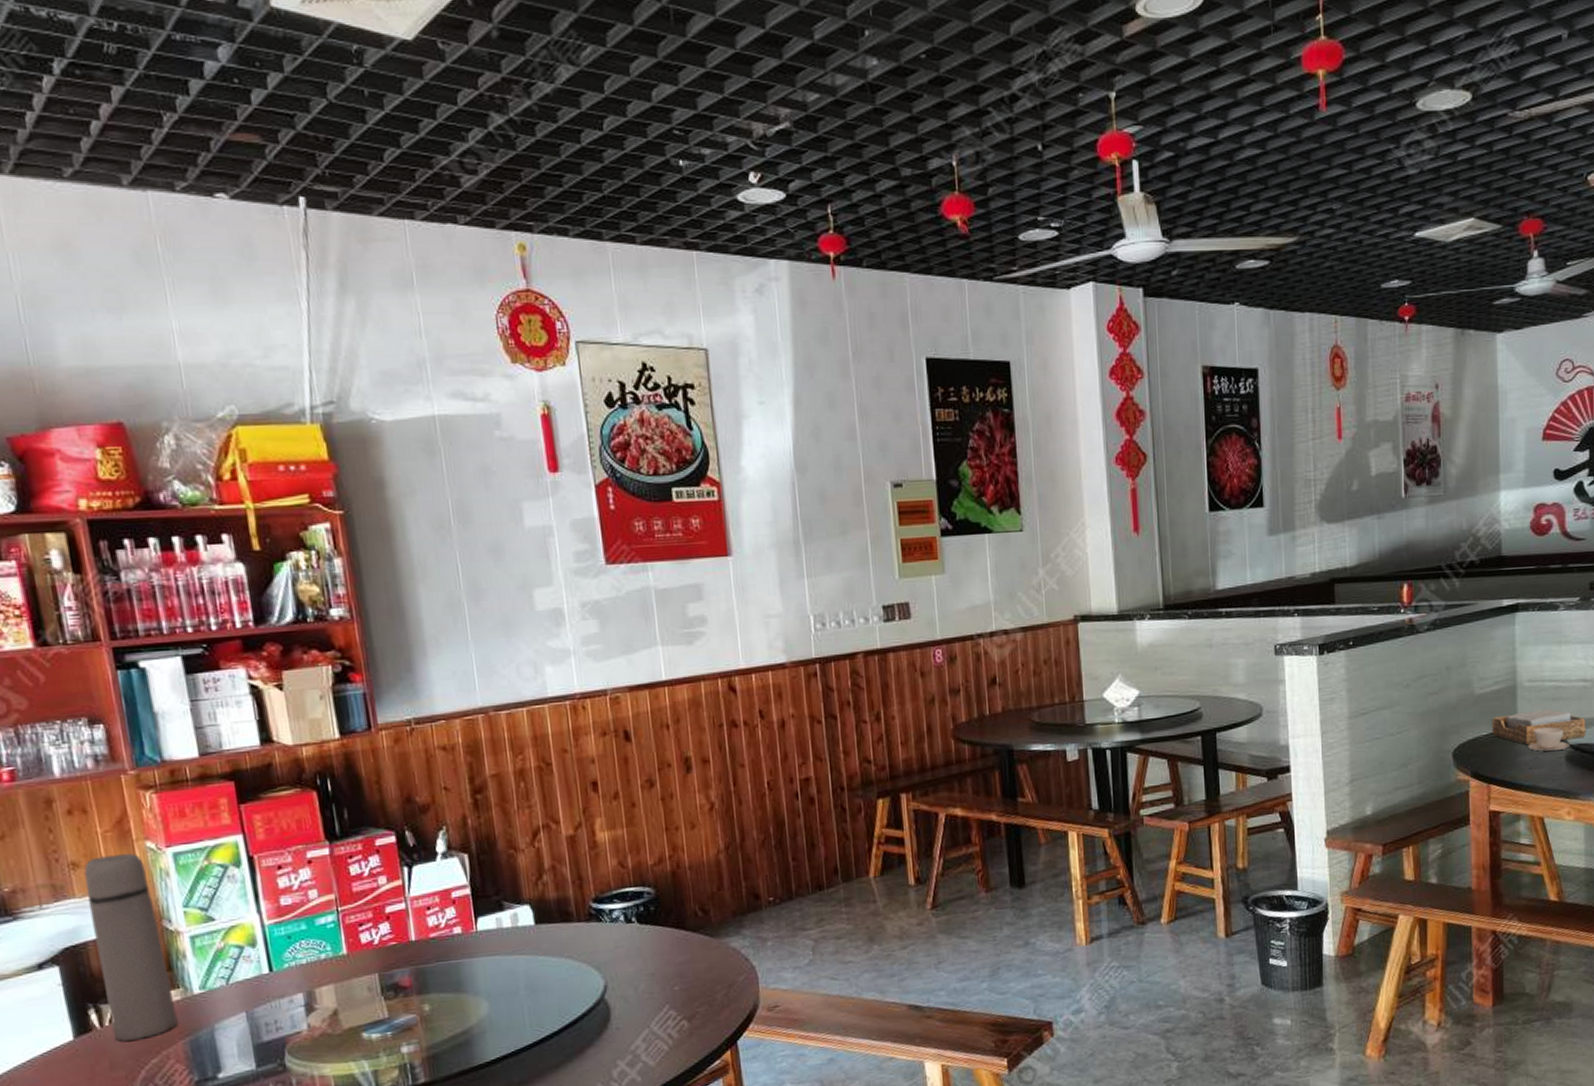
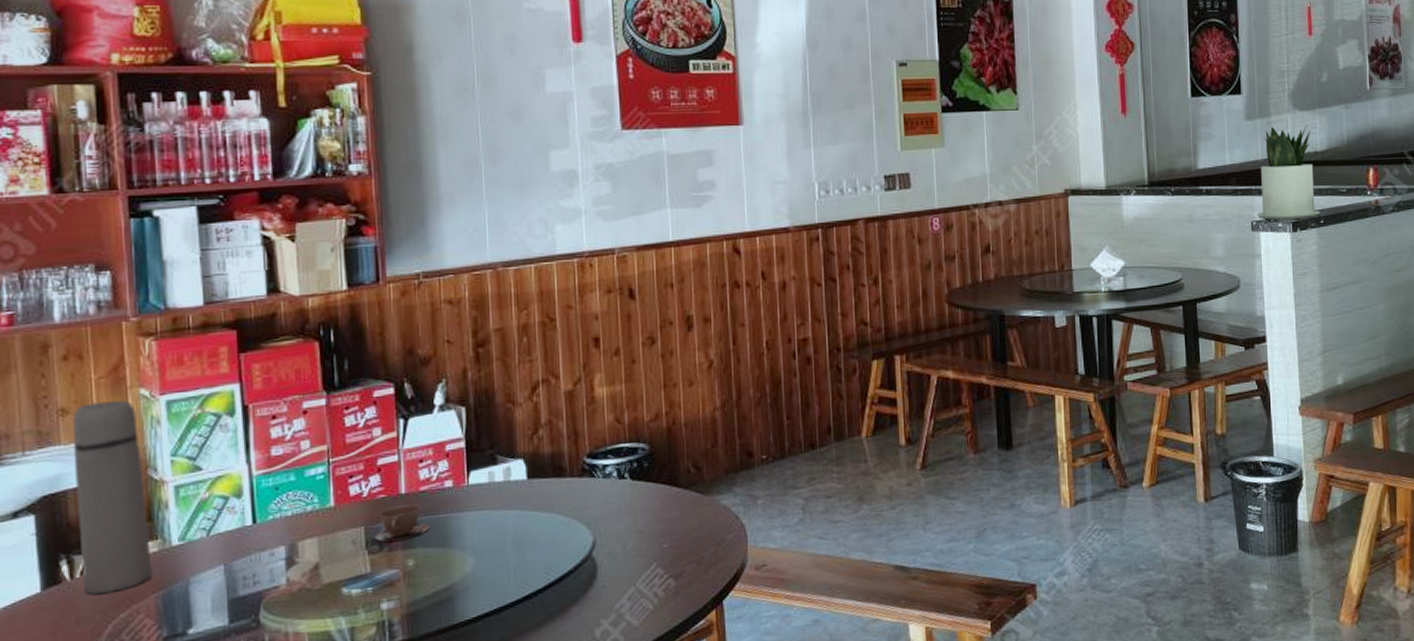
teacup: none [388,950,442,988] -> present [374,503,429,542]
planter: none [1280,539,1349,644] -> present [1256,125,1320,221]

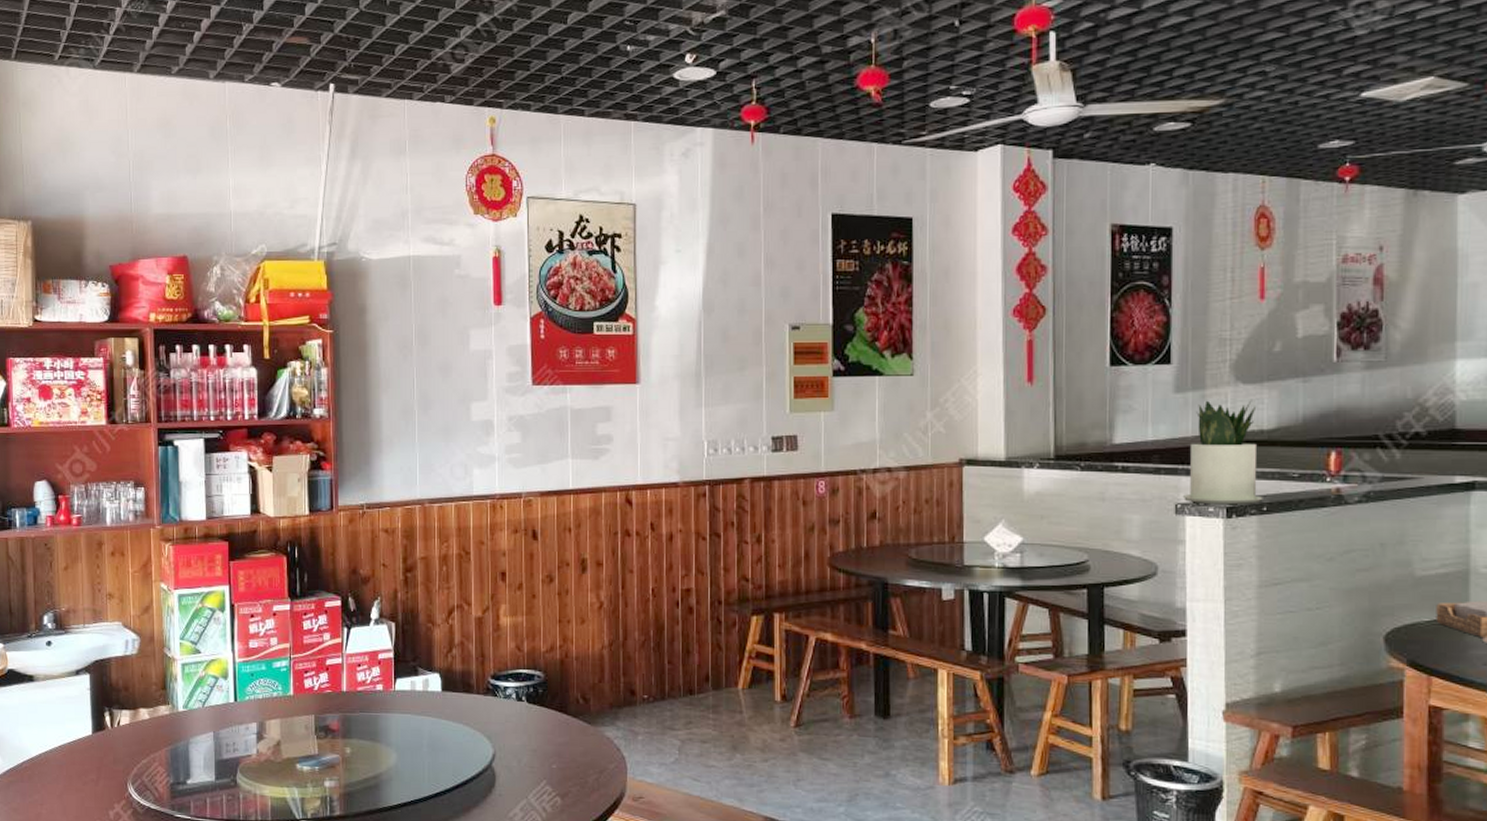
thermos: present [72,401,152,595] -> none [115,591,164,743]
teacup: present [374,503,429,542] -> none [321,700,363,731]

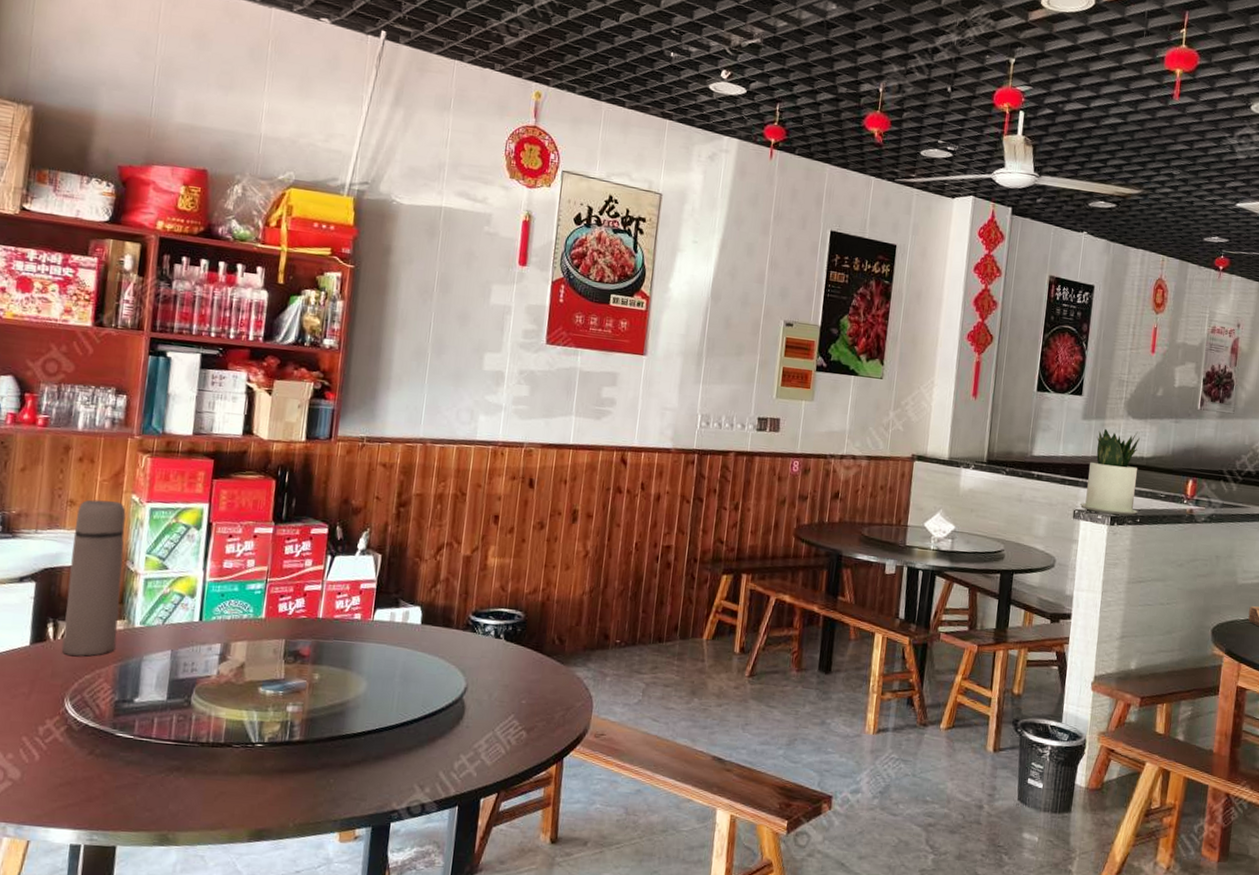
thermos: none [115,591,164,743] -> present [61,499,126,657]

